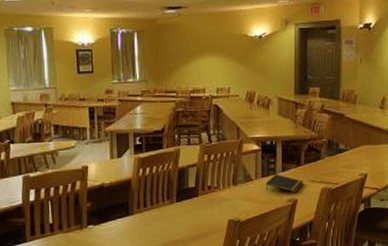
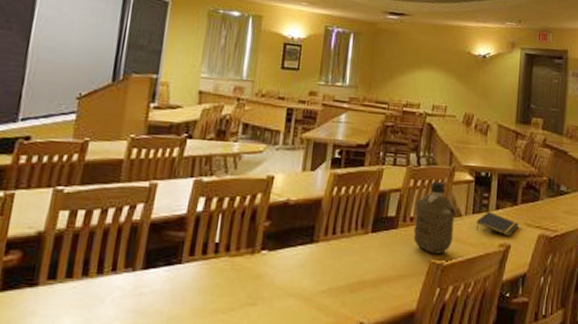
water bottle: none [211,153,247,214] -> present [413,180,456,254]

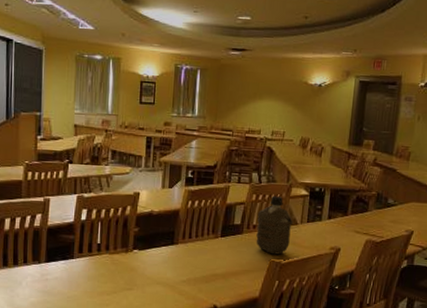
notepad: present [475,212,519,236] -> none [309,221,348,241]

